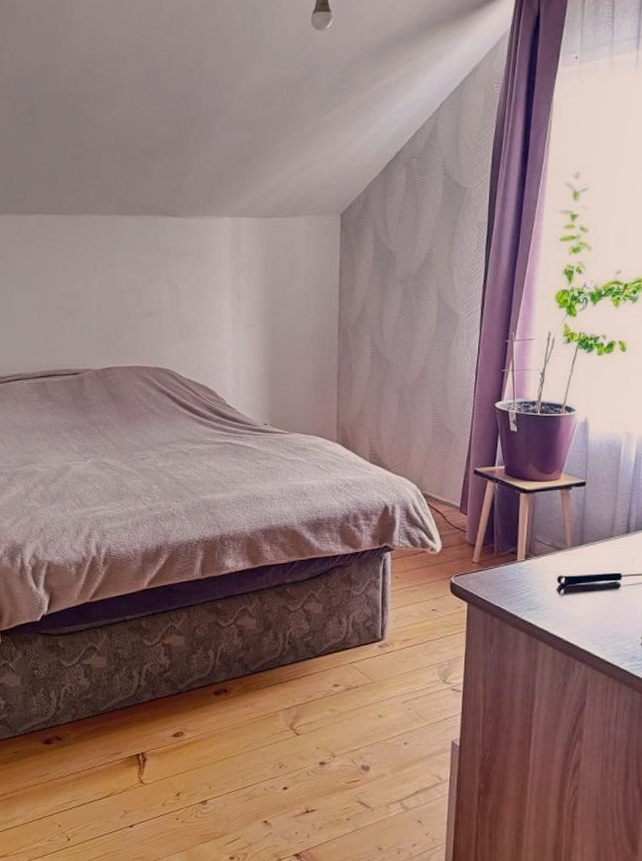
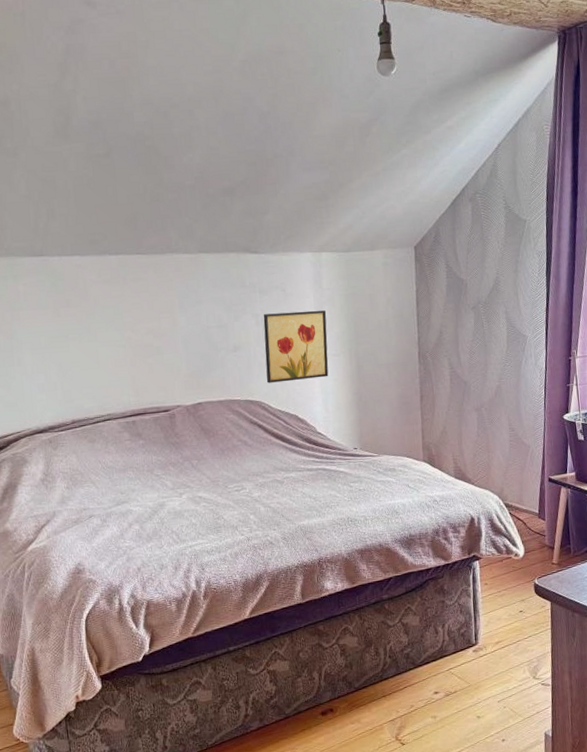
wall art: none [177,278,243,351] -> present [263,310,329,383]

